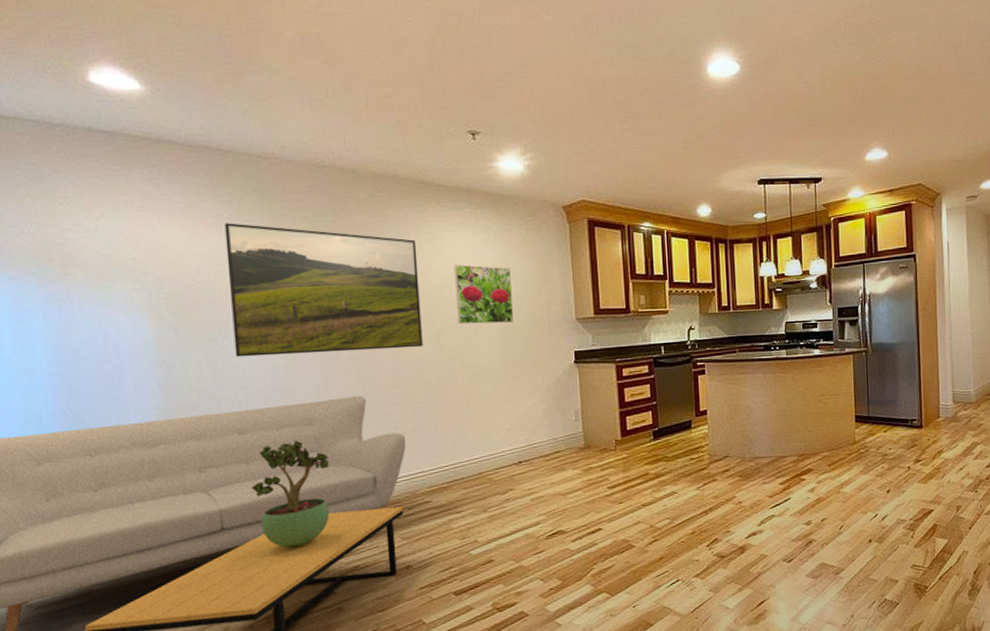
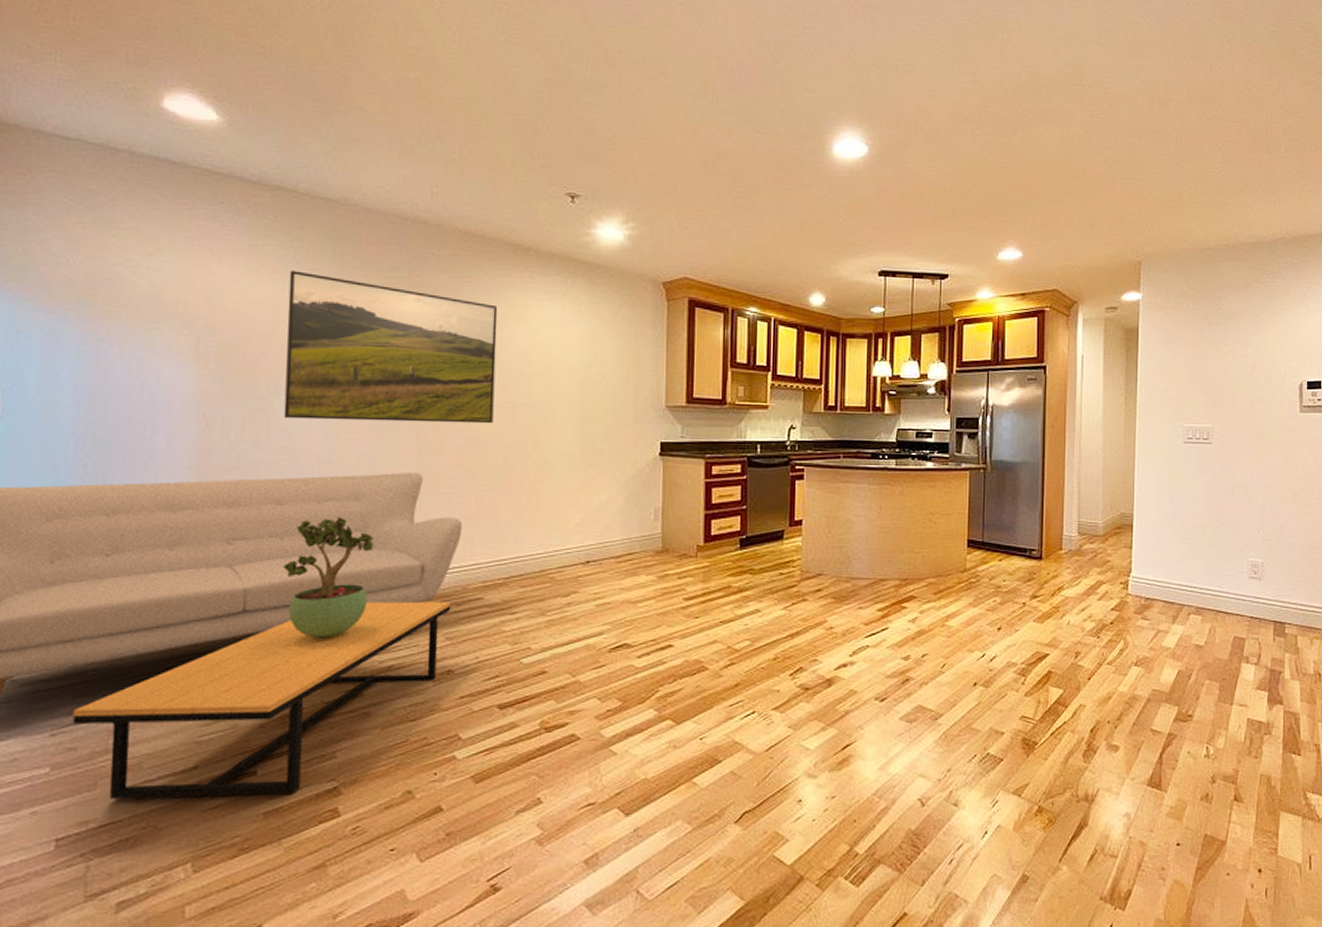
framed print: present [453,264,515,325] -> none [534,336,598,406]

